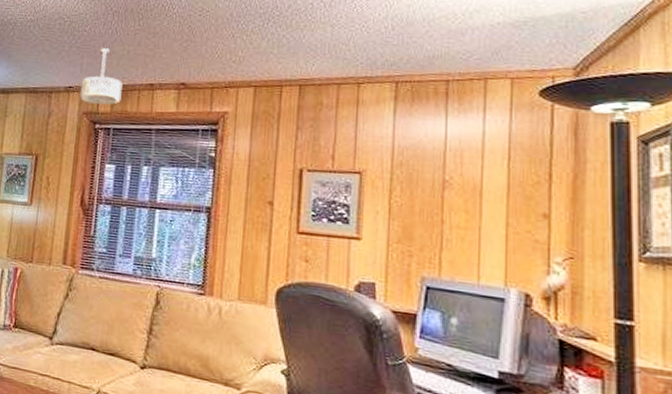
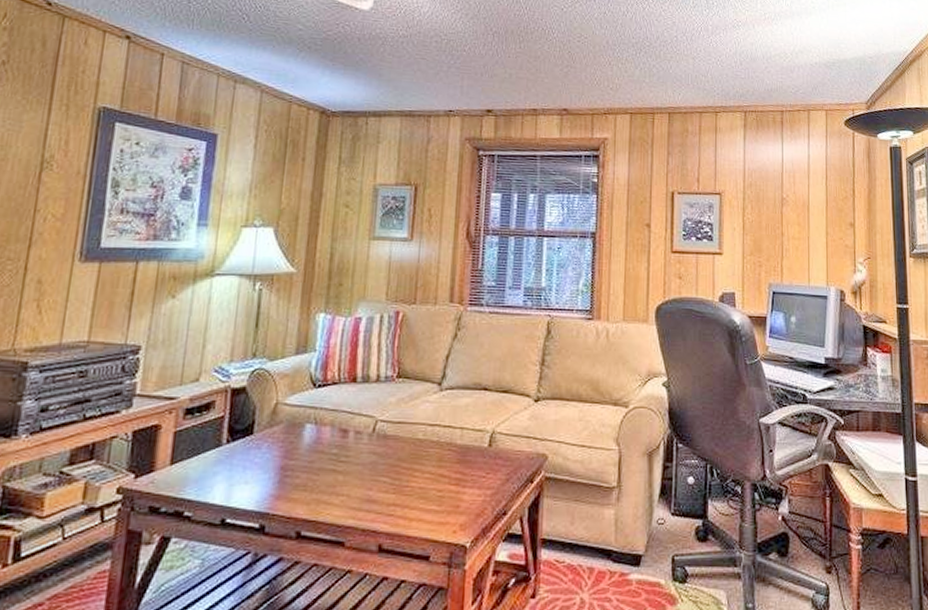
pendant light: present [80,48,123,105] -> none [461,70,506,131]

